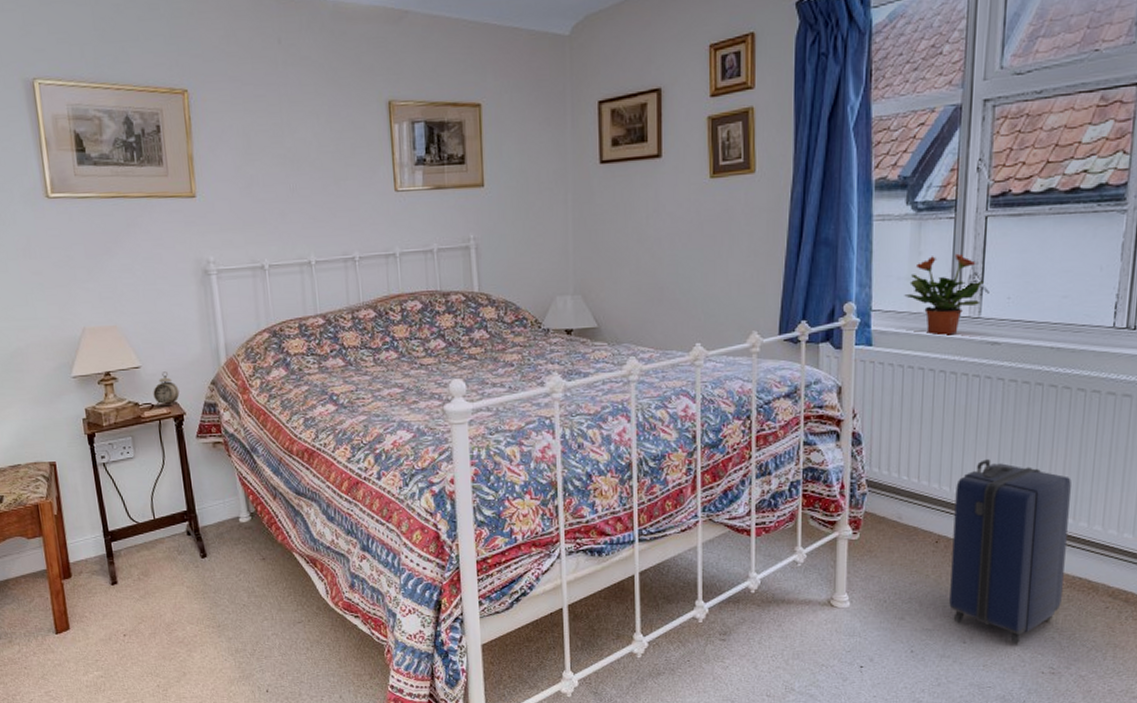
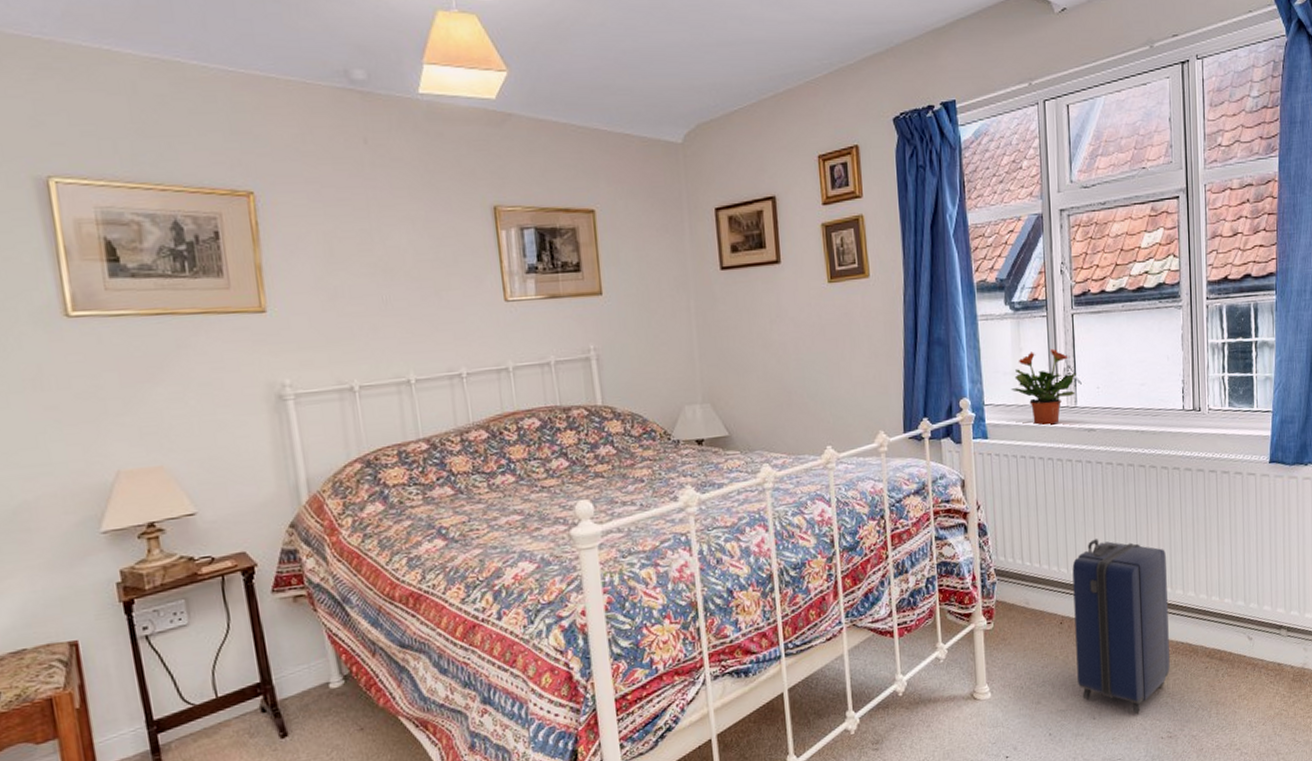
alarm clock: present [153,371,180,407] -> none [213,516,249,560]

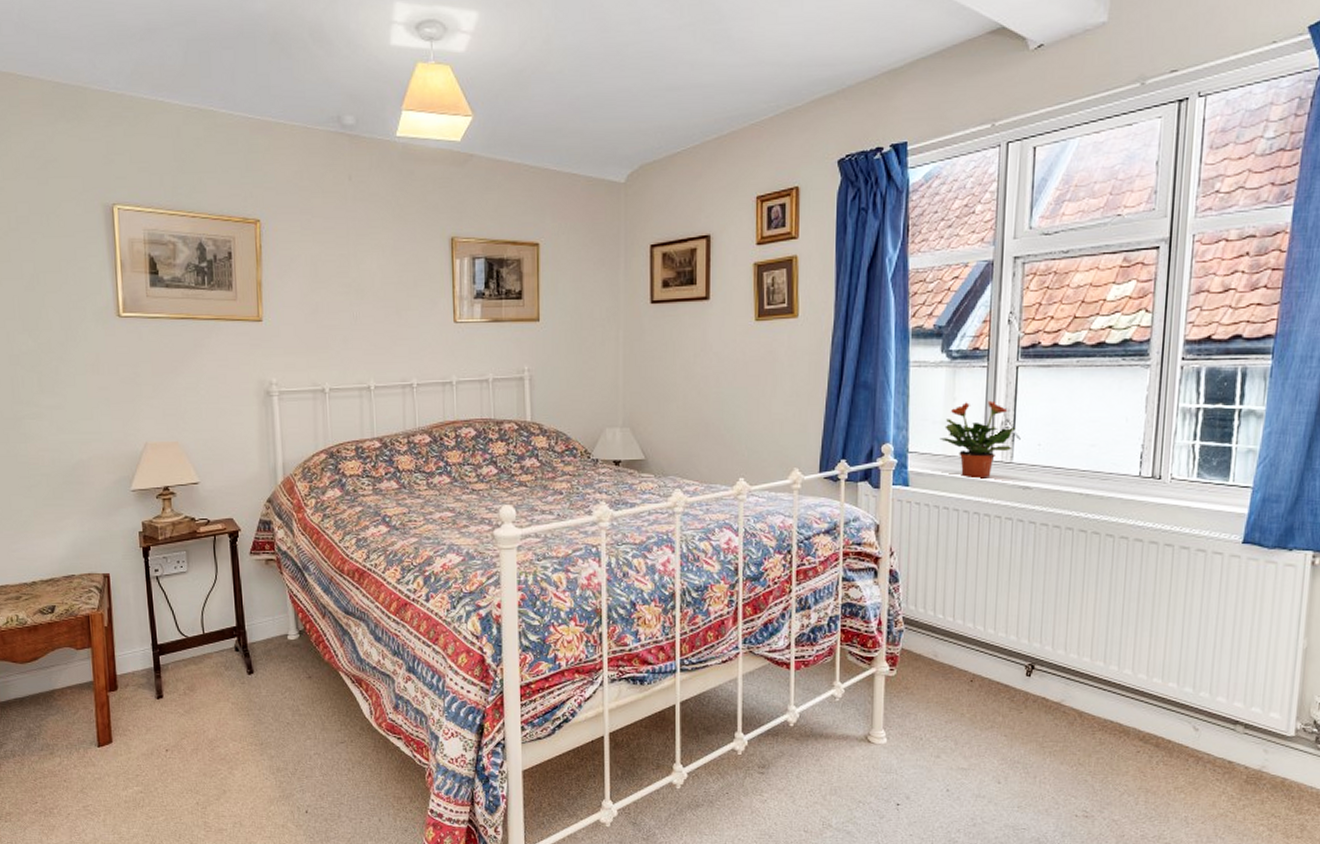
suitcase: present [1072,539,1170,715] -> none [984,601,1102,787]

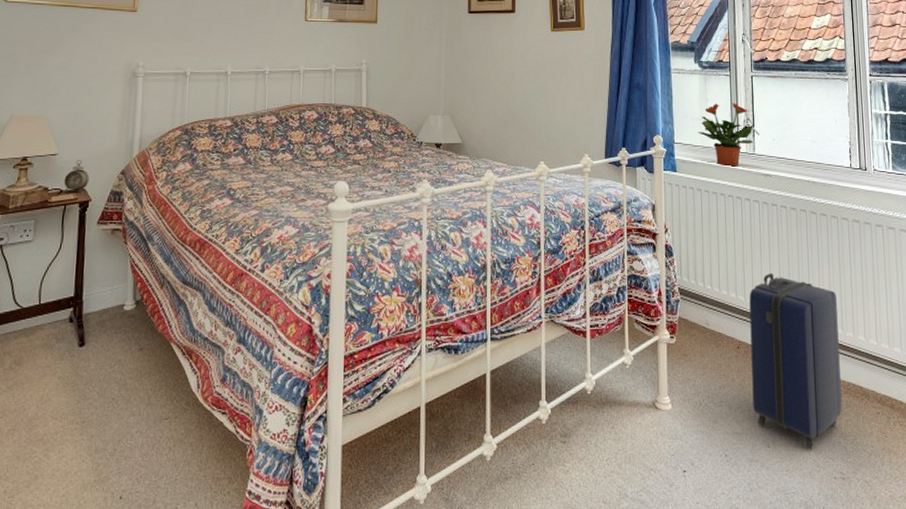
alarm clock: none [210,488,236,523] -> present [64,160,90,193]
suitcase: none [984,601,1102,787] -> present [749,273,842,450]

